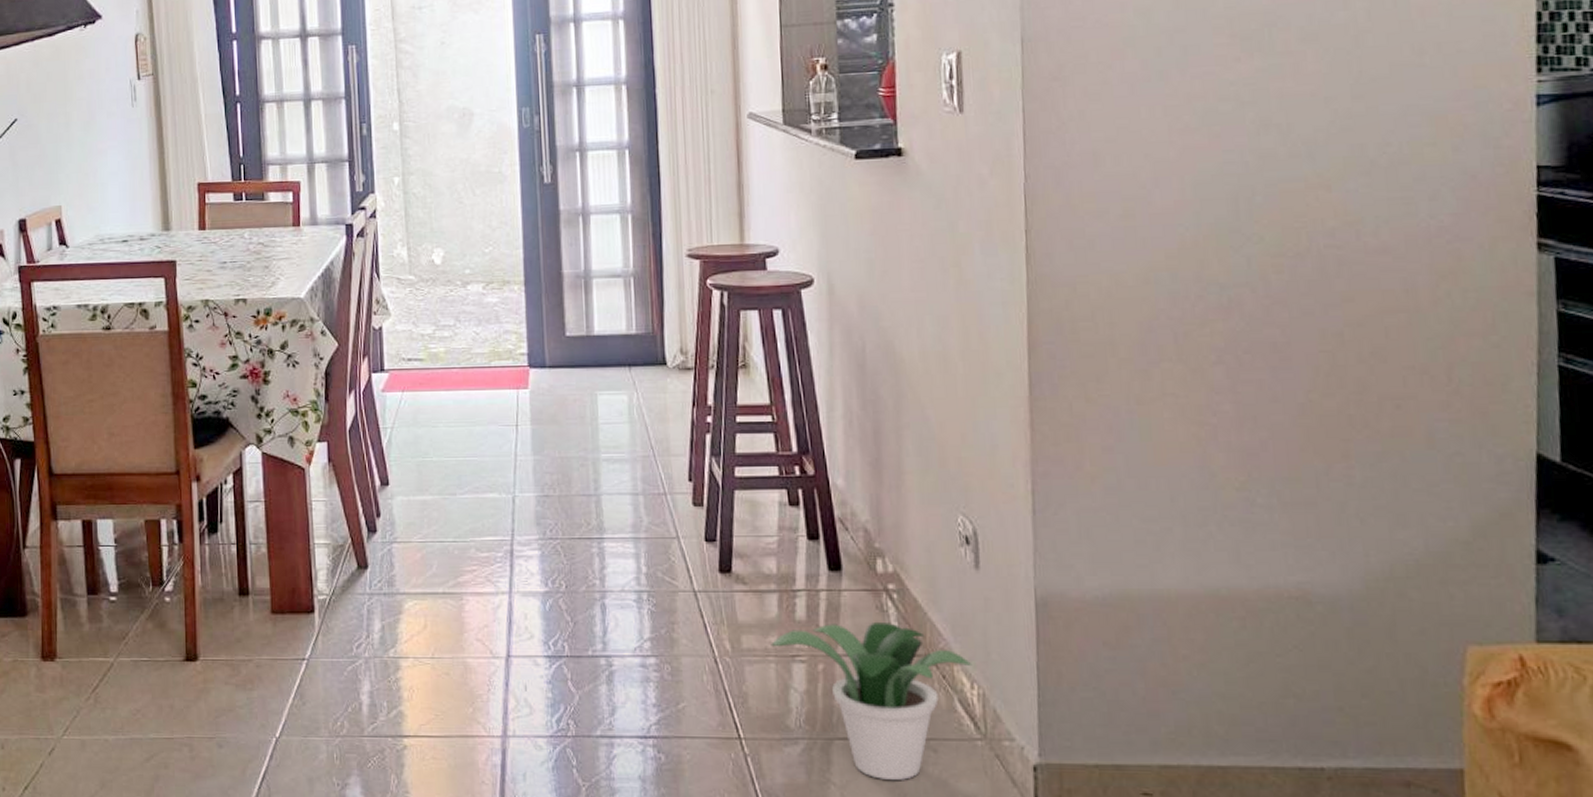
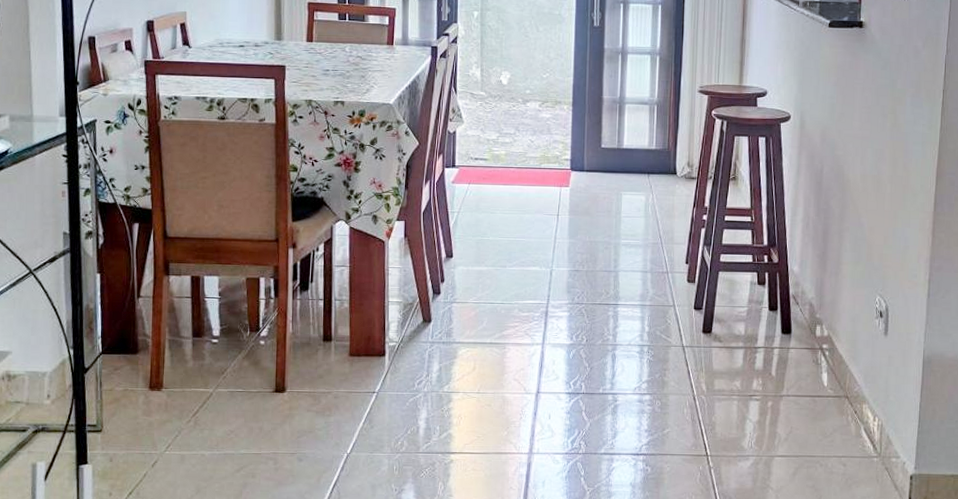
potted plant: present [771,621,972,780] -> none [735,371,876,486]

